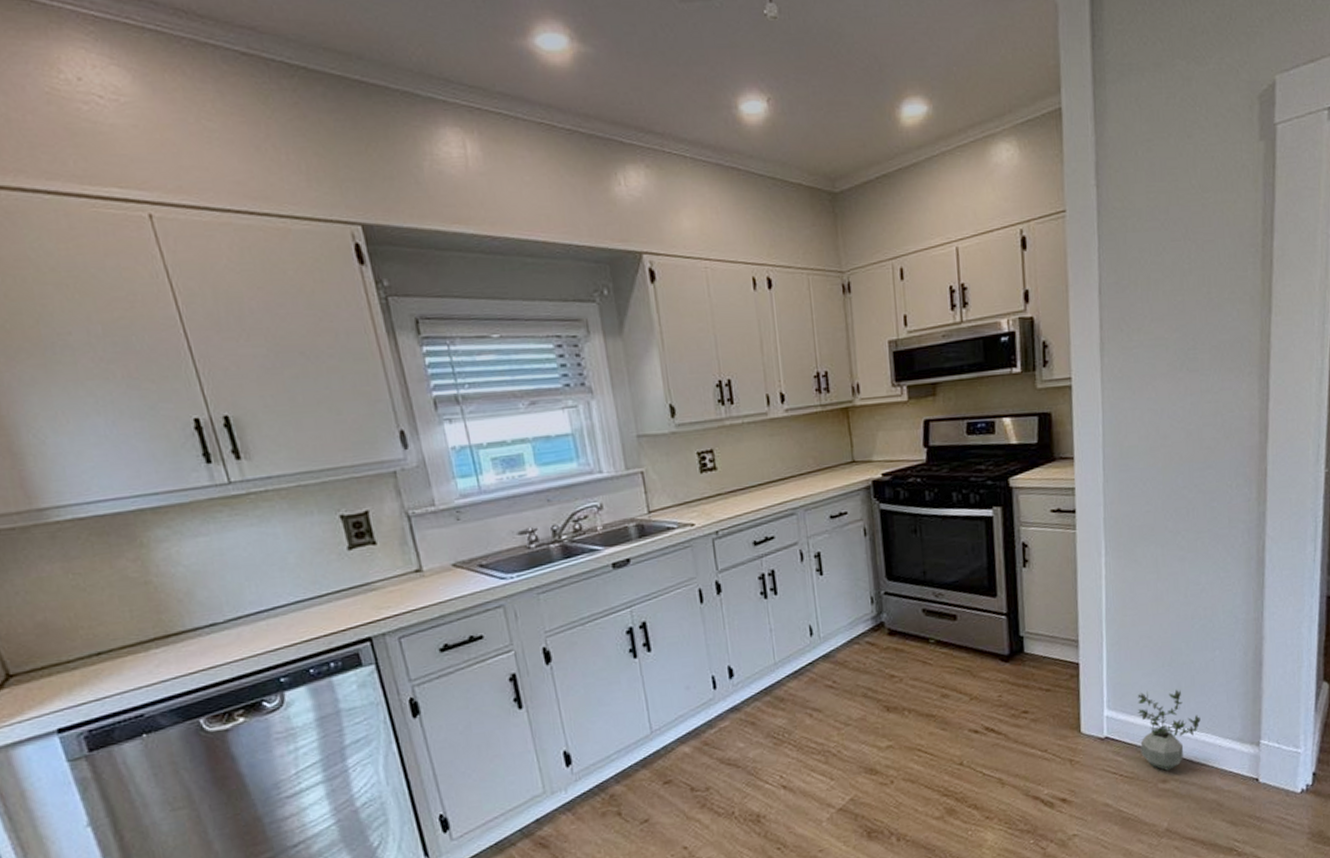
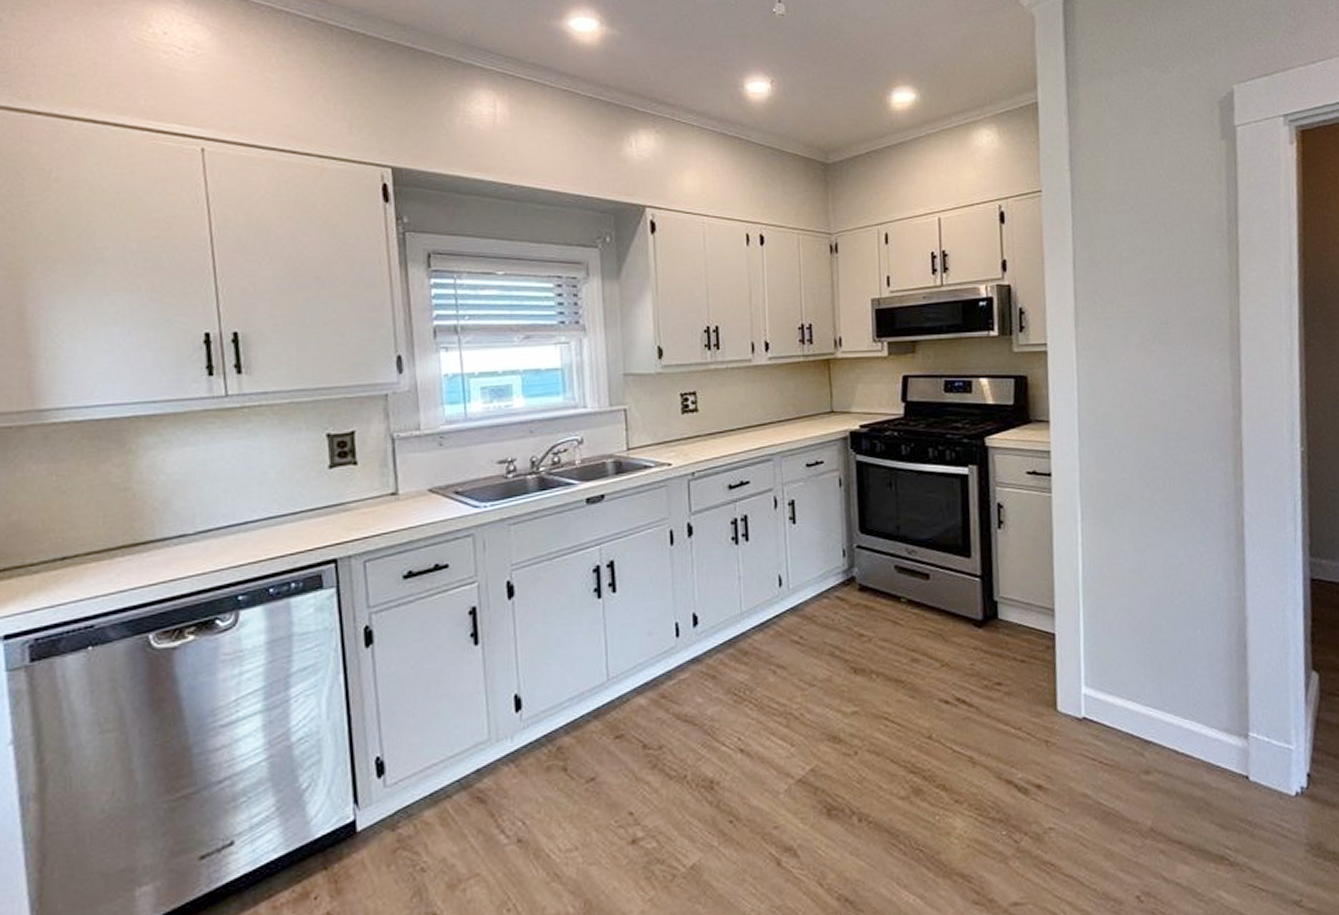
potted plant: present [1137,689,1201,771] -> none [1116,669,1184,760]

